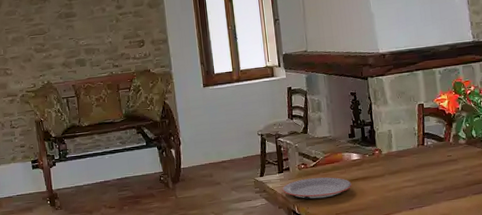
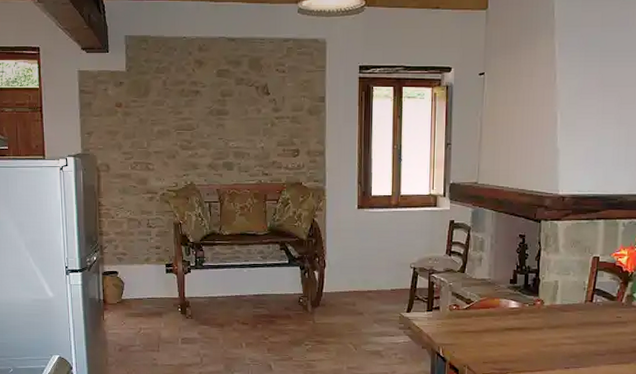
plate: present [282,177,352,199] -> none [428,320,506,344]

